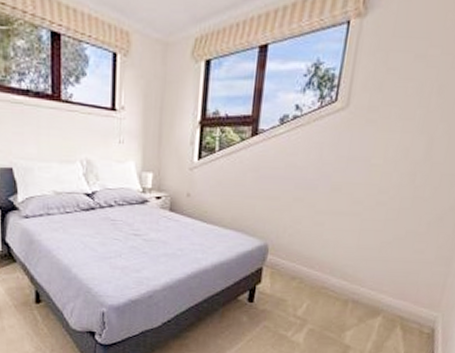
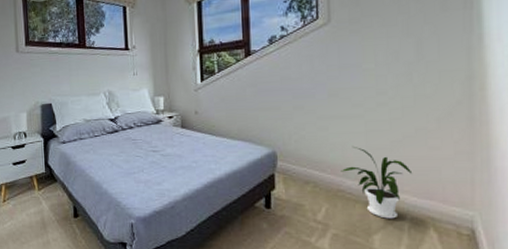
house plant: none [328,244,394,317] -> present [341,146,413,219]

